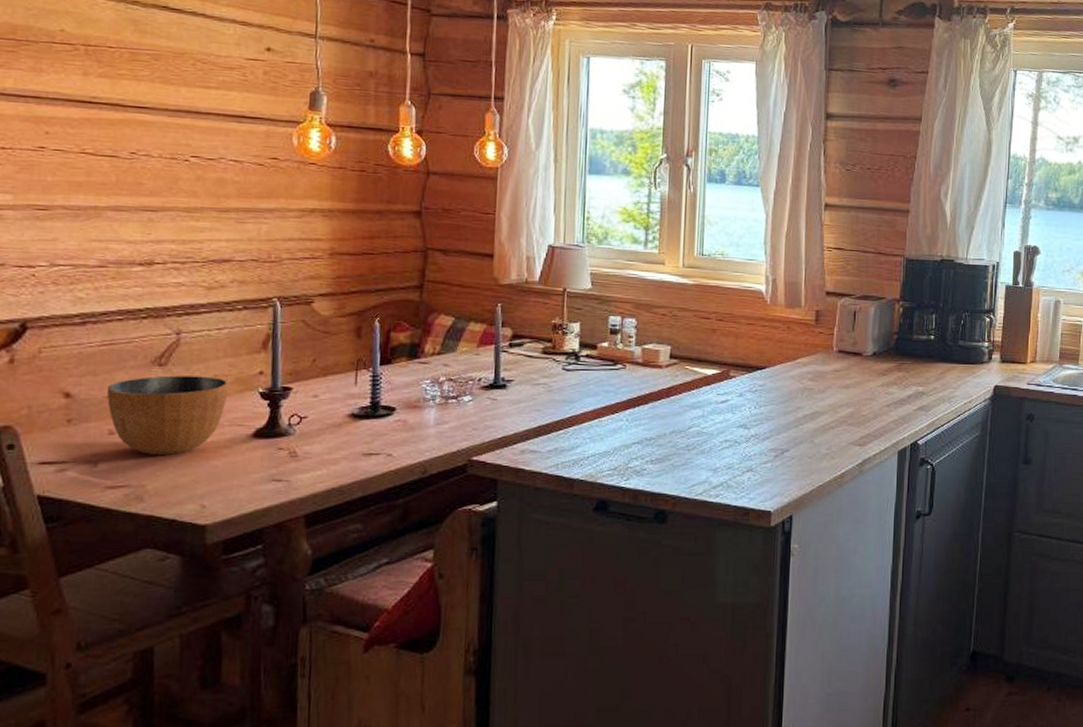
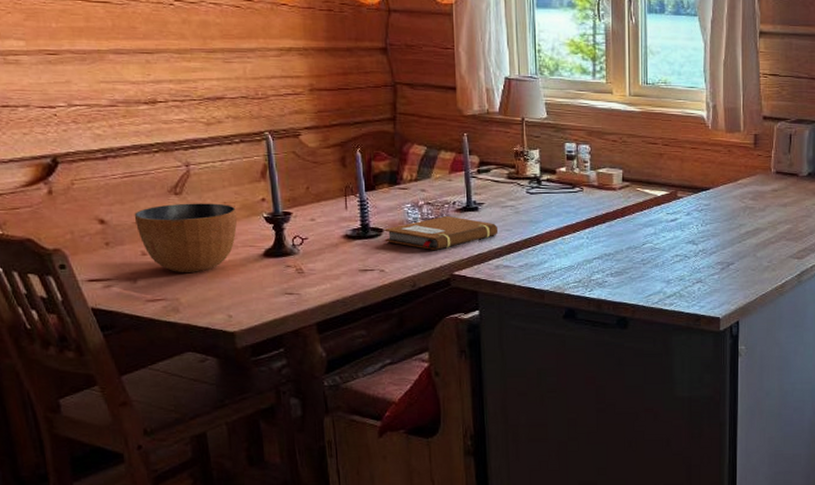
notebook: none [396,393,527,433] -> present [384,215,499,251]

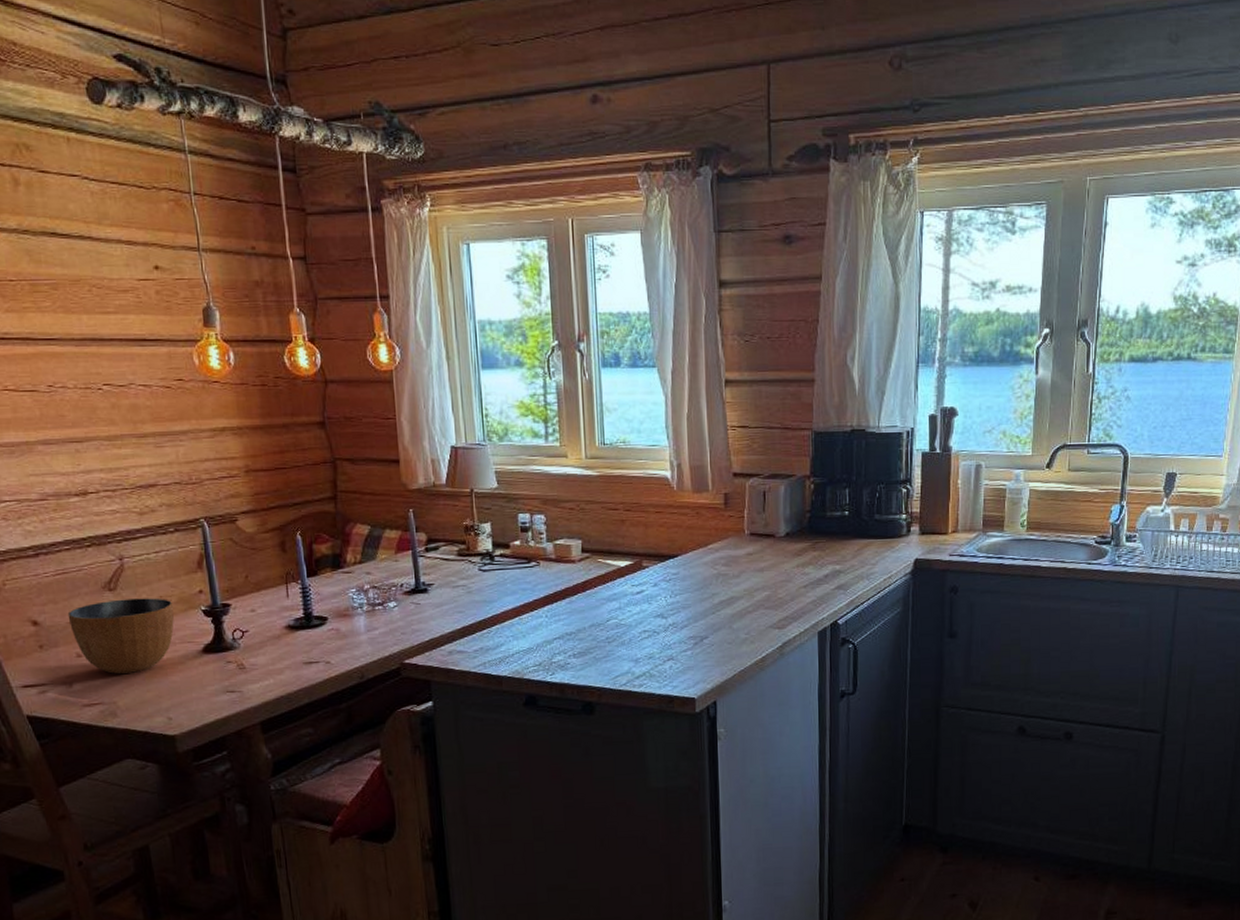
notebook: present [384,215,499,251] -> none [328,599,450,638]

